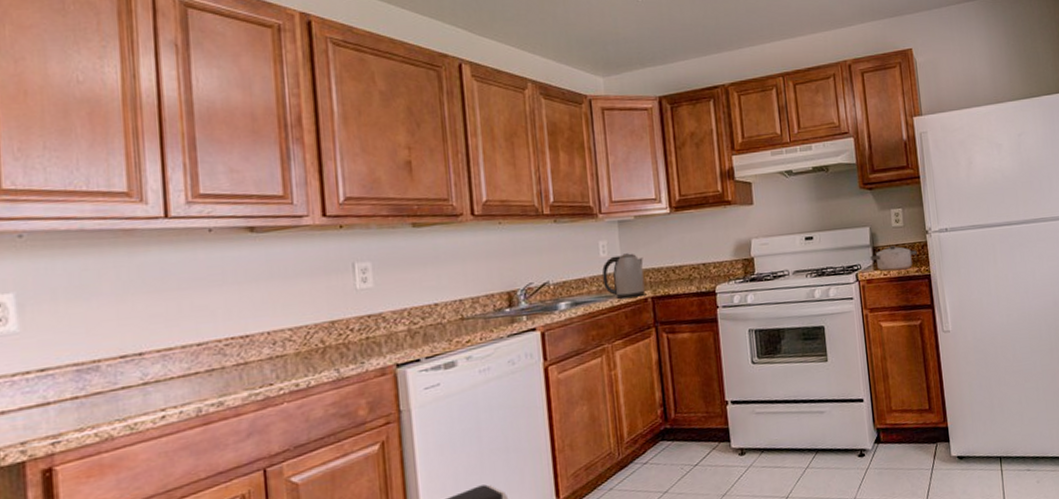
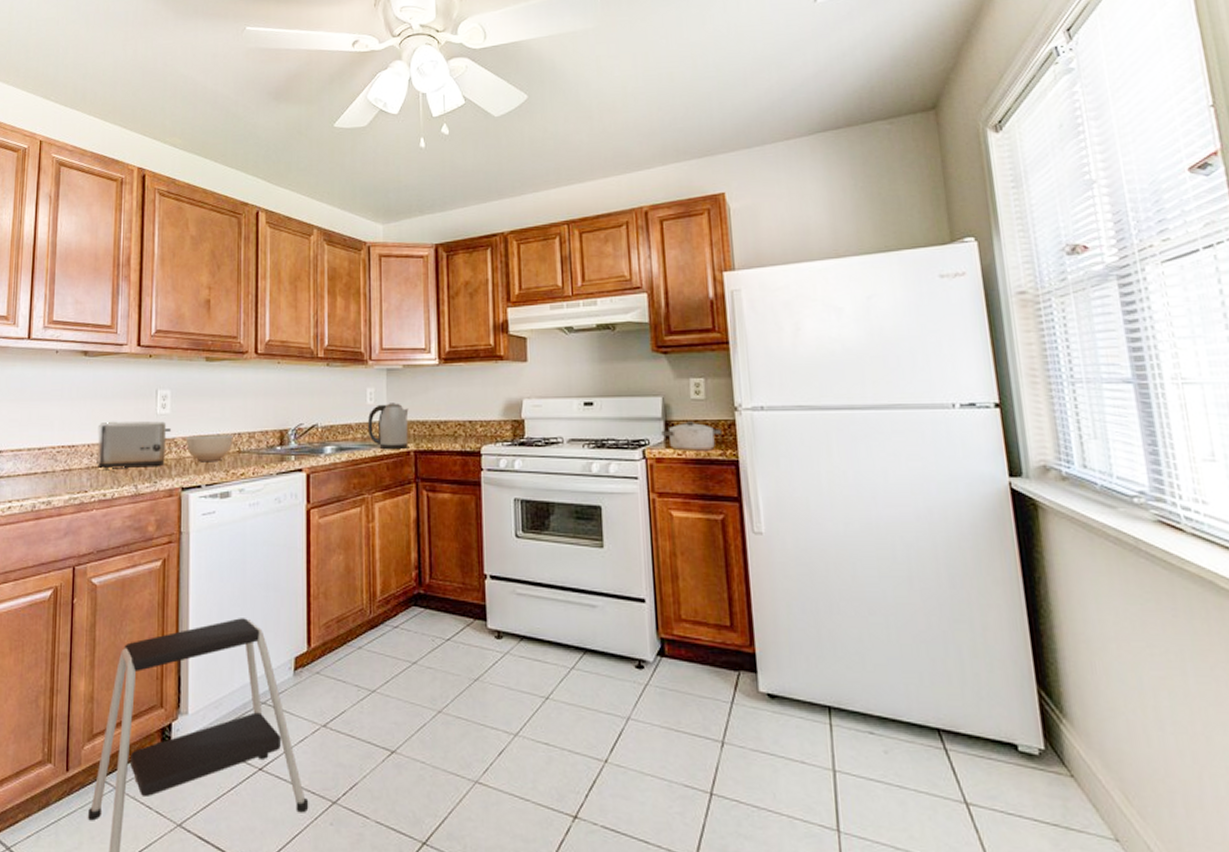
toaster: none [280,296,376,357] -> present [96,421,171,469]
bowl: none [396,302,454,335] -> present [185,435,233,463]

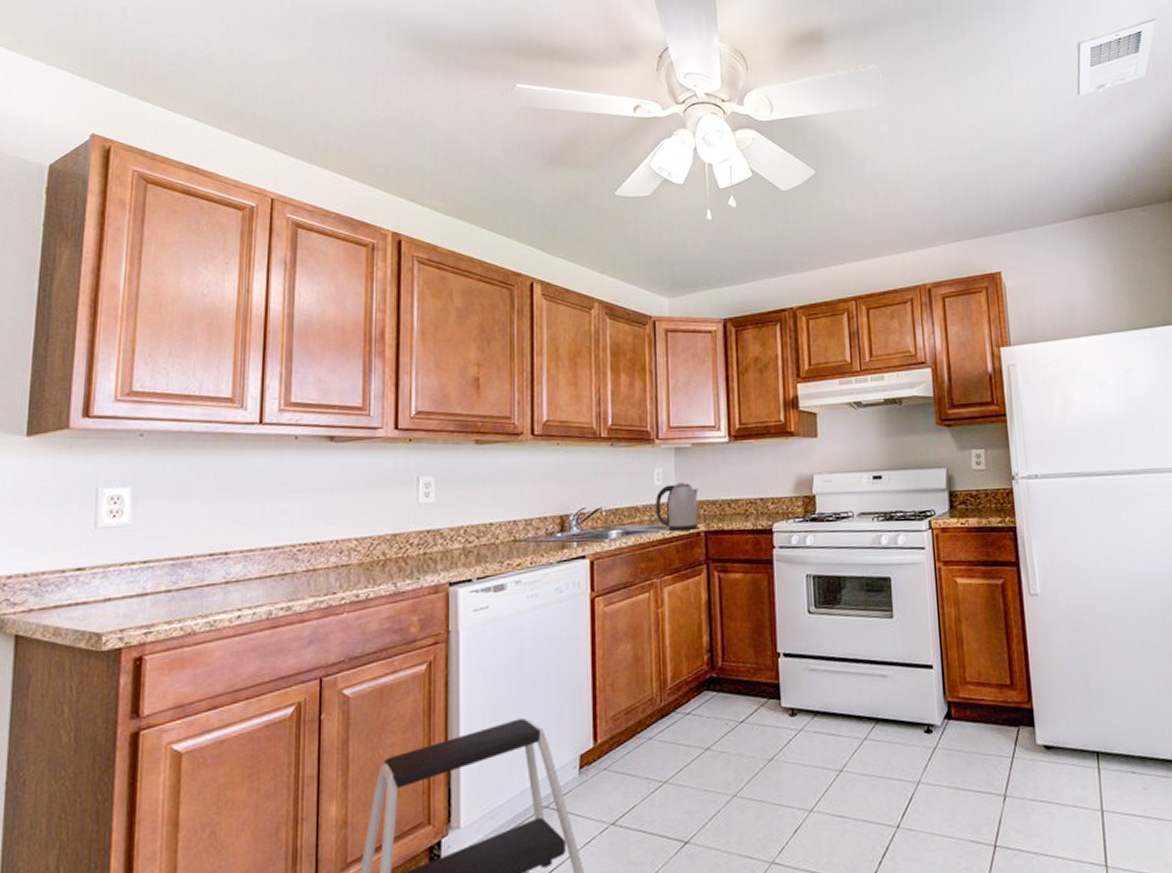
toaster: present [96,421,171,469] -> none [347,511,435,567]
bowl: present [185,435,233,463] -> none [453,523,508,554]
cooking pot: present [661,421,722,451] -> none [946,491,1001,520]

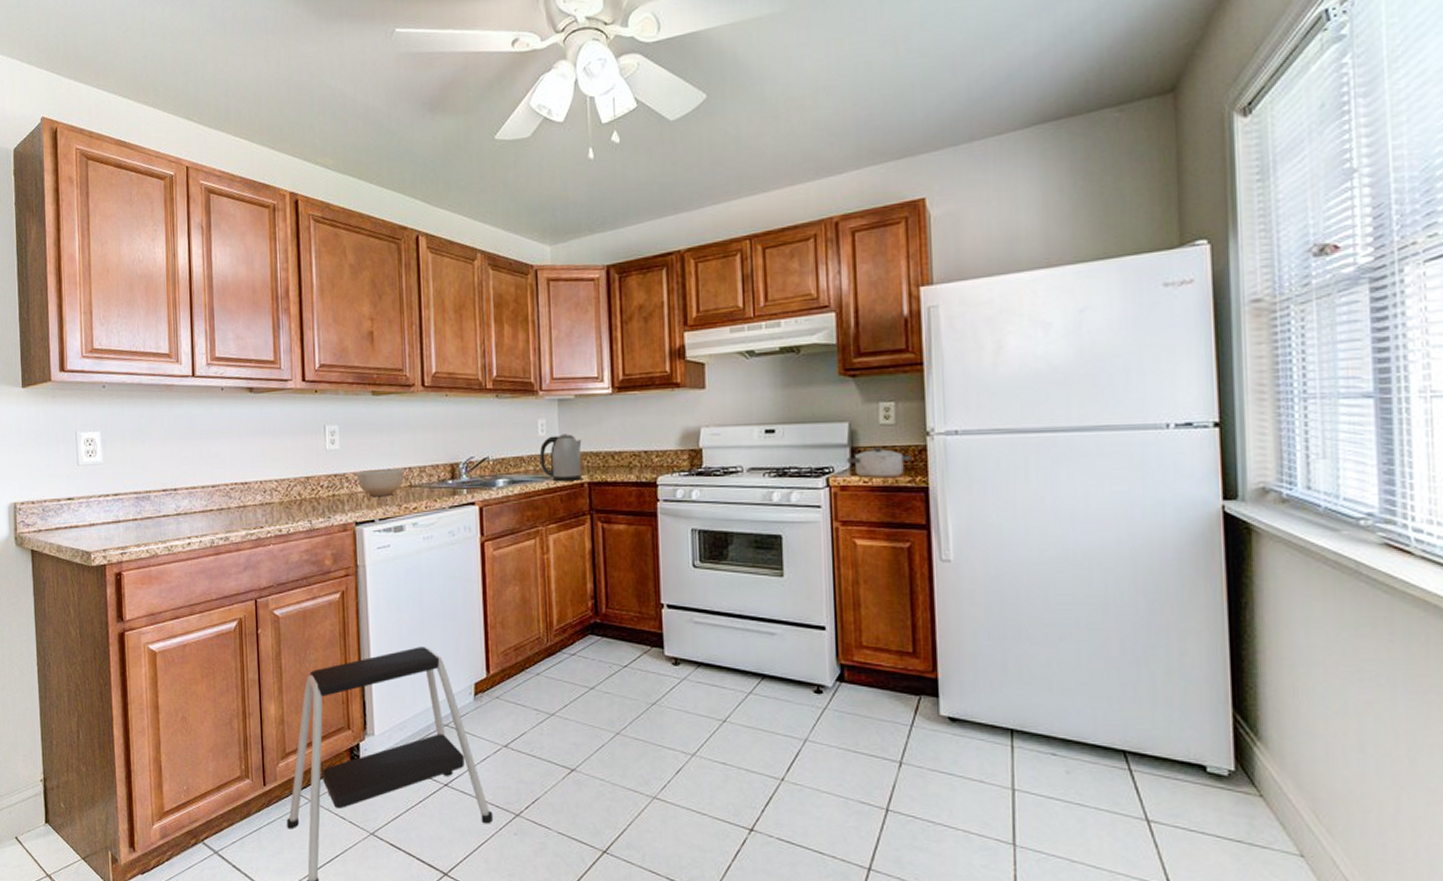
bowl: none [453,523,508,554] -> present [356,469,404,497]
cooking pot: none [946,491,1001,520] -> present [847,448,912,479]

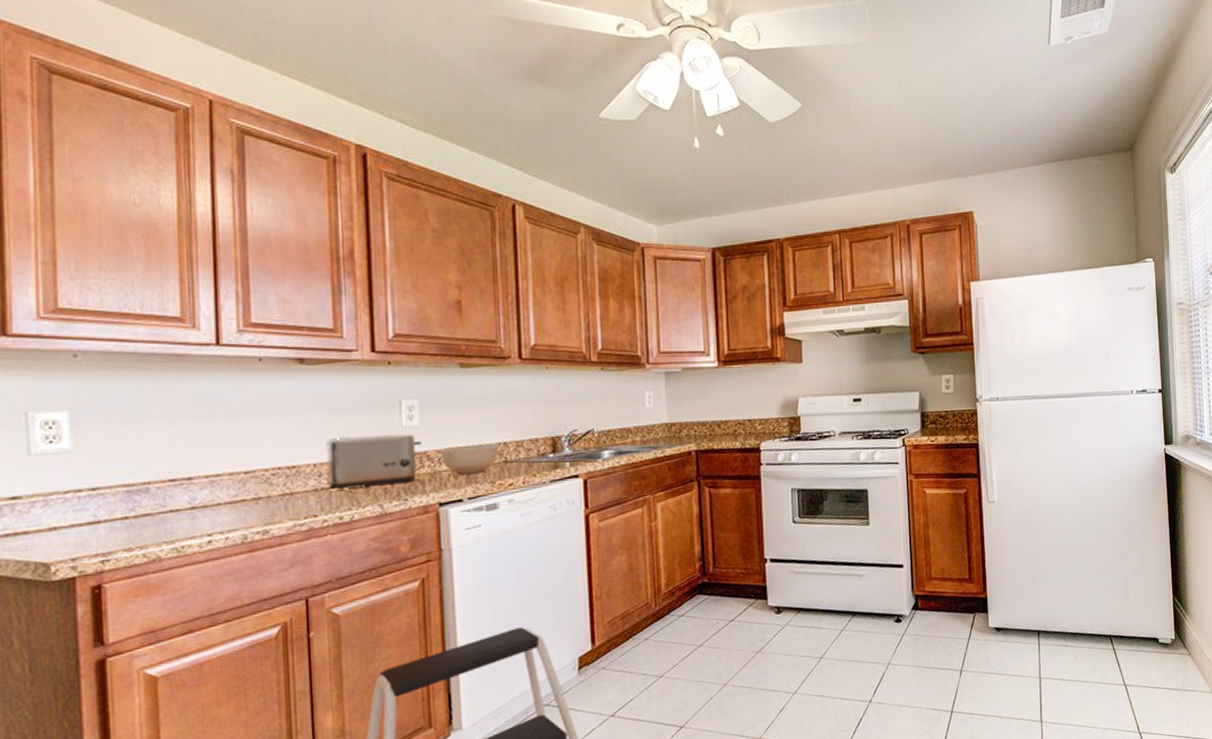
toaster: none [270,457,341,505] -> present [327,434,421,490]
kettle: present [540,434,582,482] -> none [647,405,689,451]
cooking pot: present [847,448,912,479] -> none [918,412,966,438]

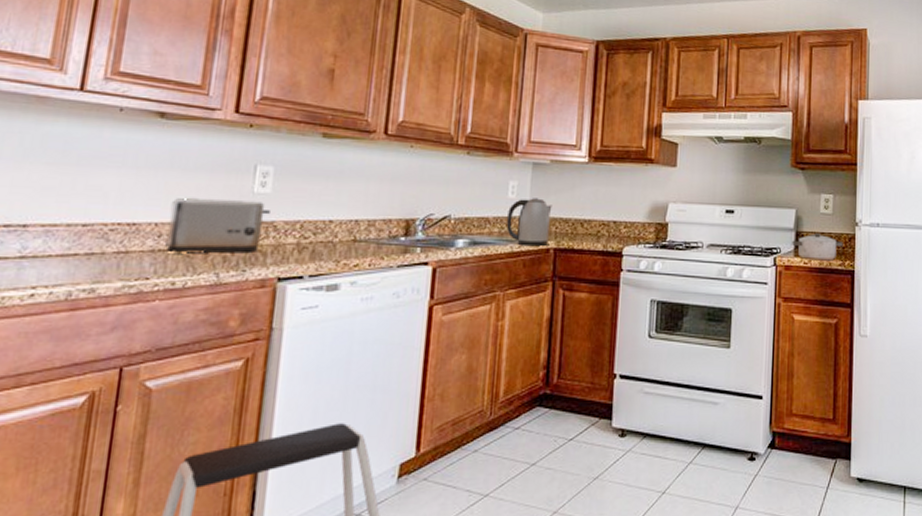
bowl: present [440,444,498,475] -> none [288,219,349,251]
kettle: none [647,405,689,451] -> present [507,198,552,247]
cooking pot: none [918,412,966,438] -> present [792,233,843,261]

